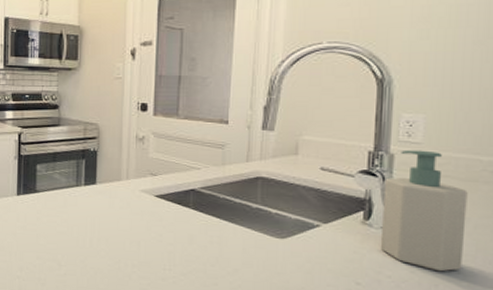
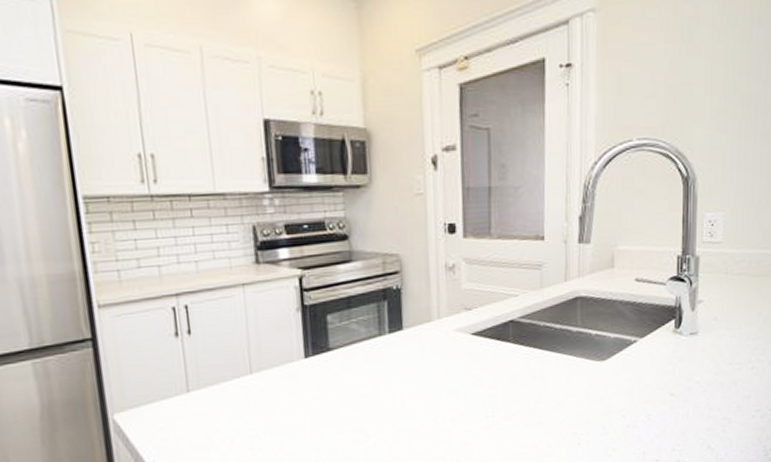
soap bottle: present [380,149,468,272] -> none [689,249,759,369]

